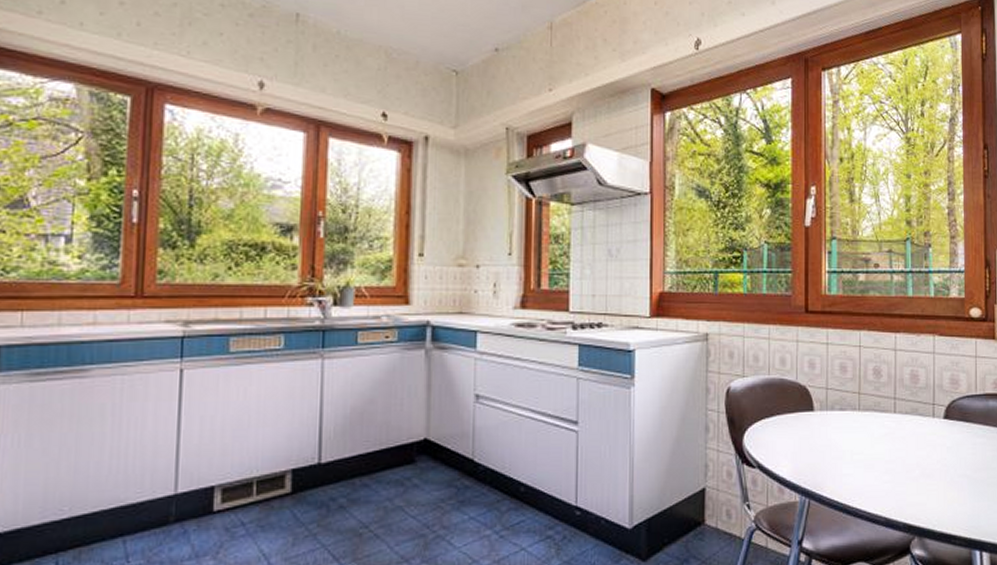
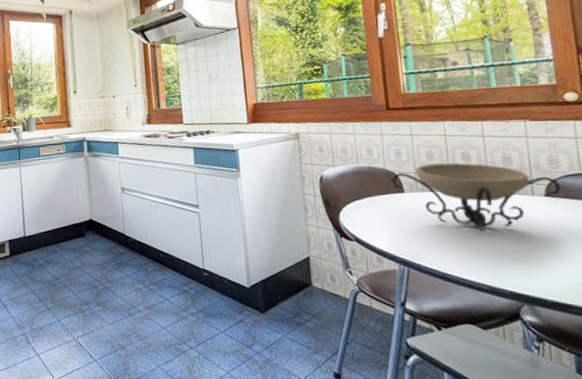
decorative bowl: none [803,377,959,459] -> present [392,163,561,233]

